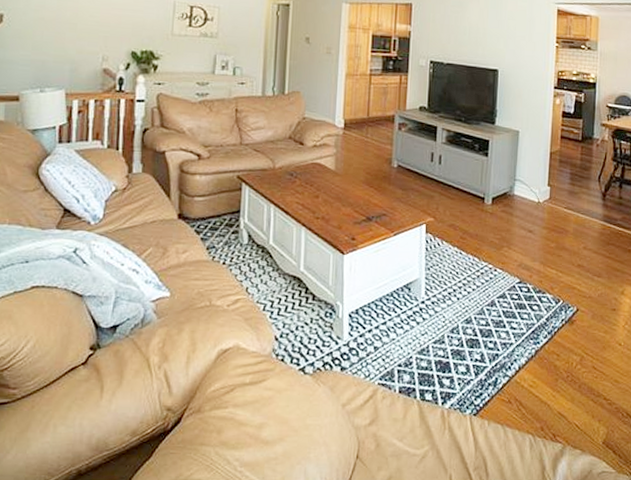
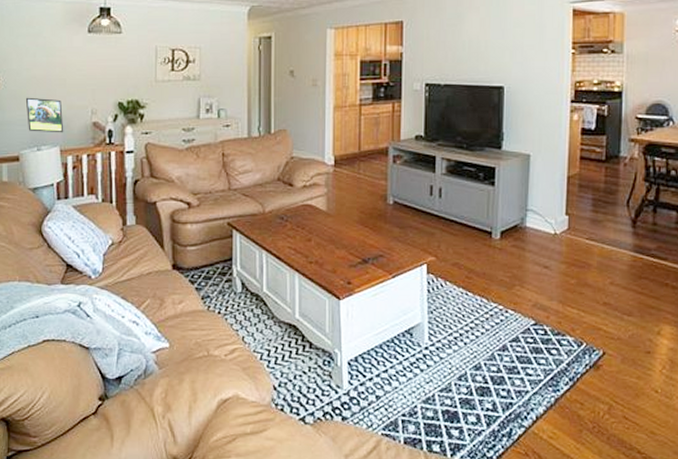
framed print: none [30,38,72,77] -> present [25,97,64,133]

